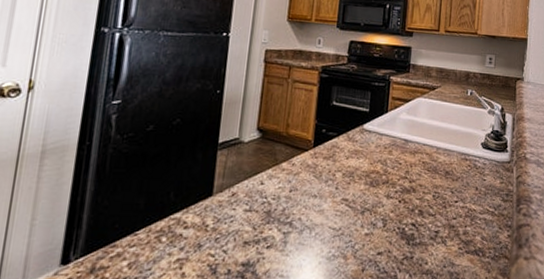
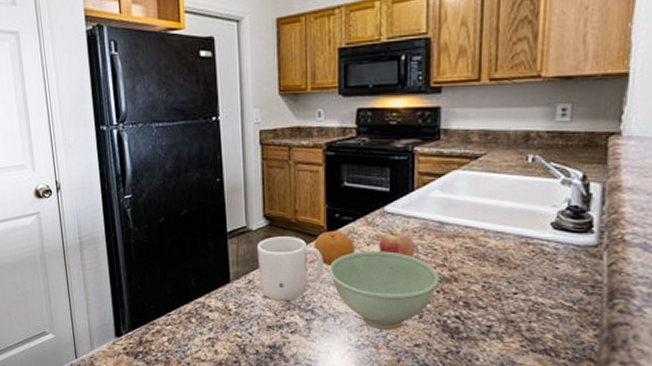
mug: none [243,149,308,214] -> present [256,236,324,301]
fruit: none [300,145,336,178] -> present [313,231,355,265]
bowl: none [310,164,402,241] -> present [329,250,439,331]
fruit: none [356,144,386,170] -> present [379,229,416,257]

